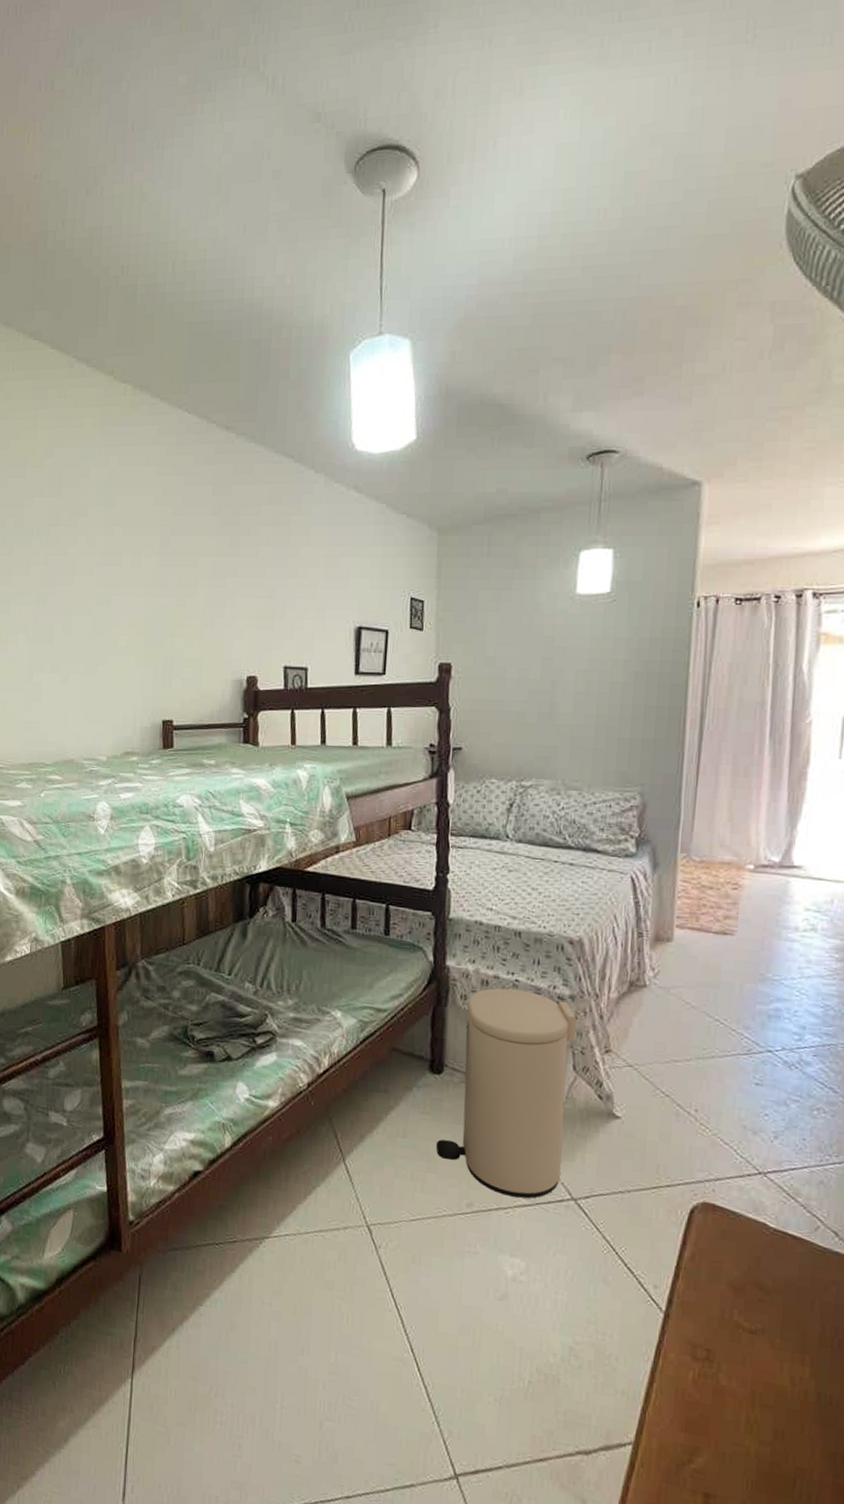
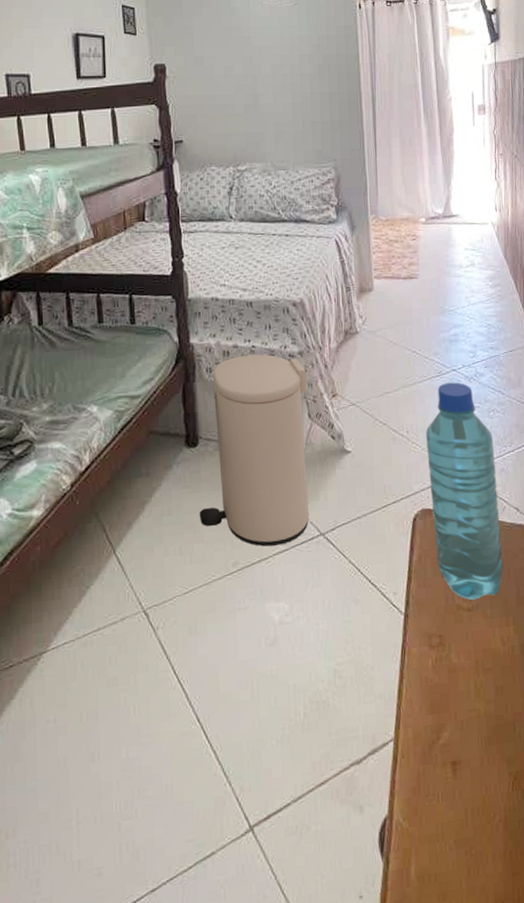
water bottle: none [715,1064,814,1326] -> present [426,382,504,600]

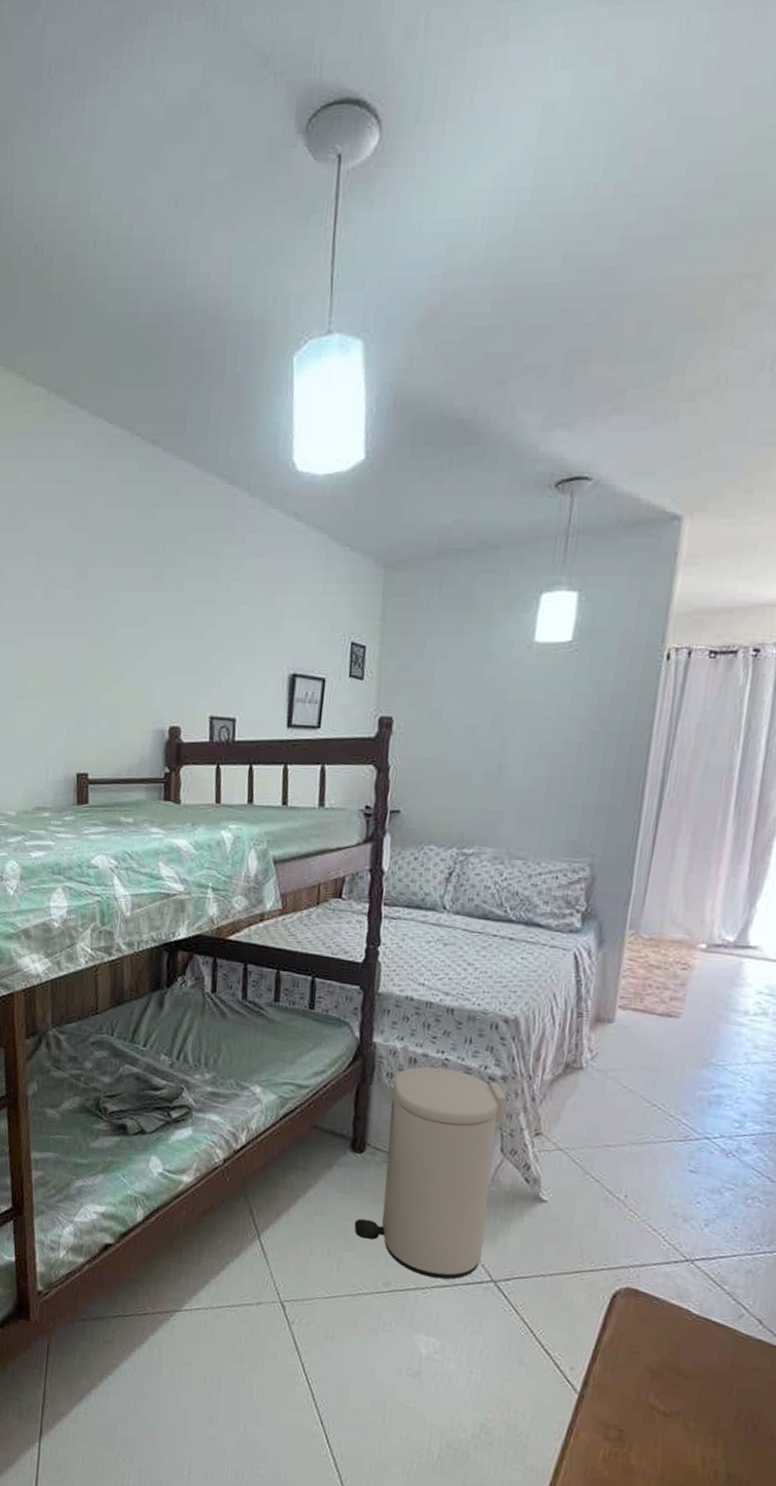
water bottle: present [426,382,504,600] -> none [633,1151,745,1409]

